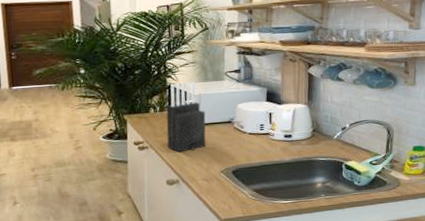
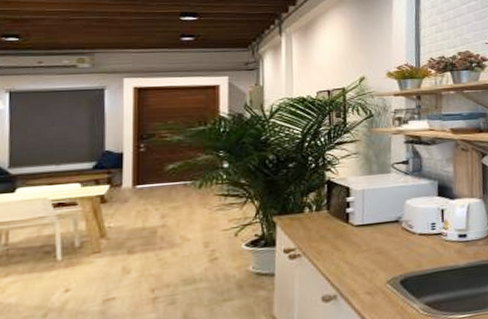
knife block: present [166,81,206,153] -> none [323,174,370,261]

